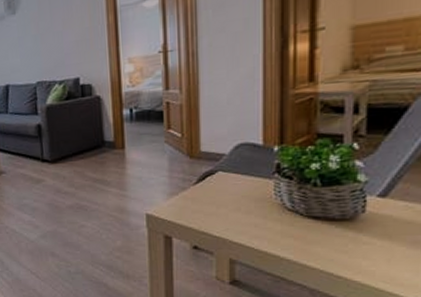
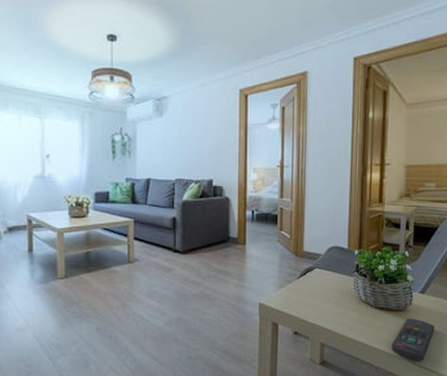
remote control: none [334,229,405,284] -> present [391,318,435,361]

